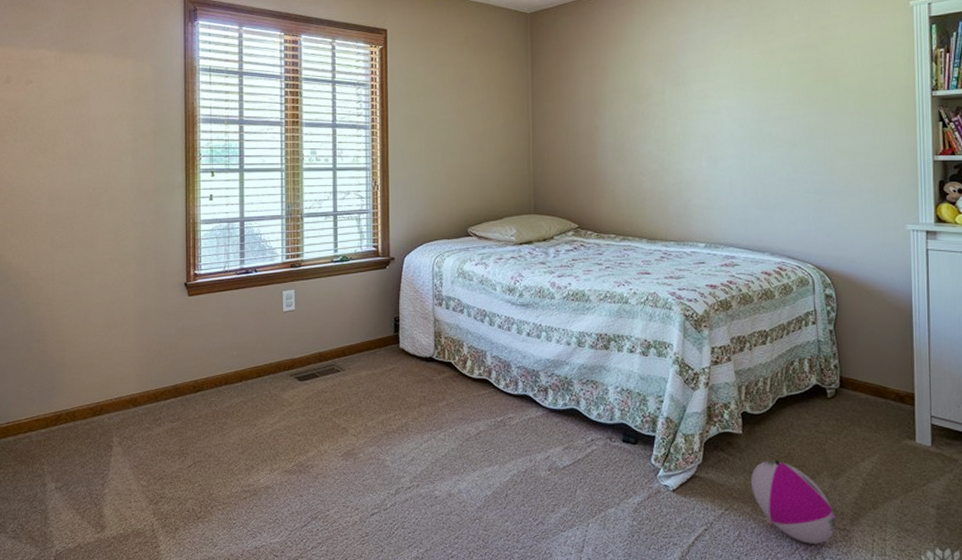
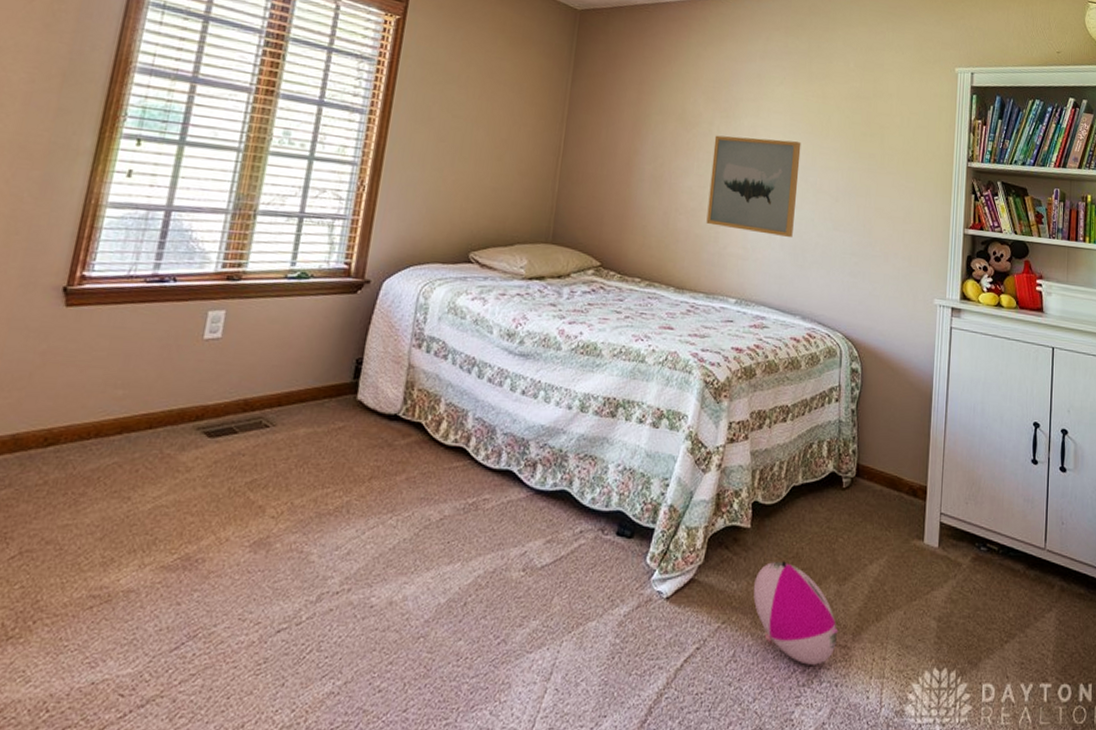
wall art: none [667,98,754,185] -> present [706,135,801,238]

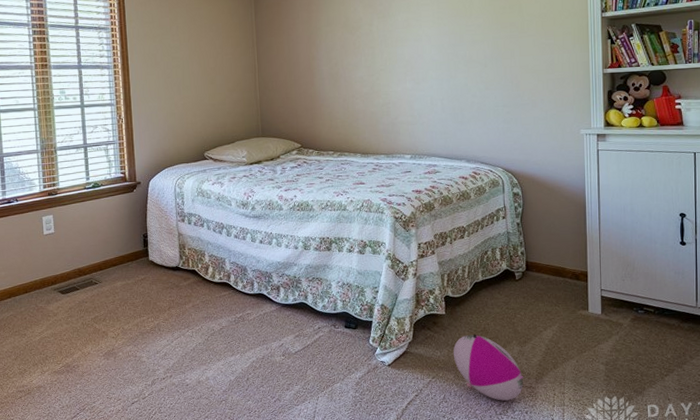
wall art: present [706,135,801,238] -> none [375,25,451,103]

